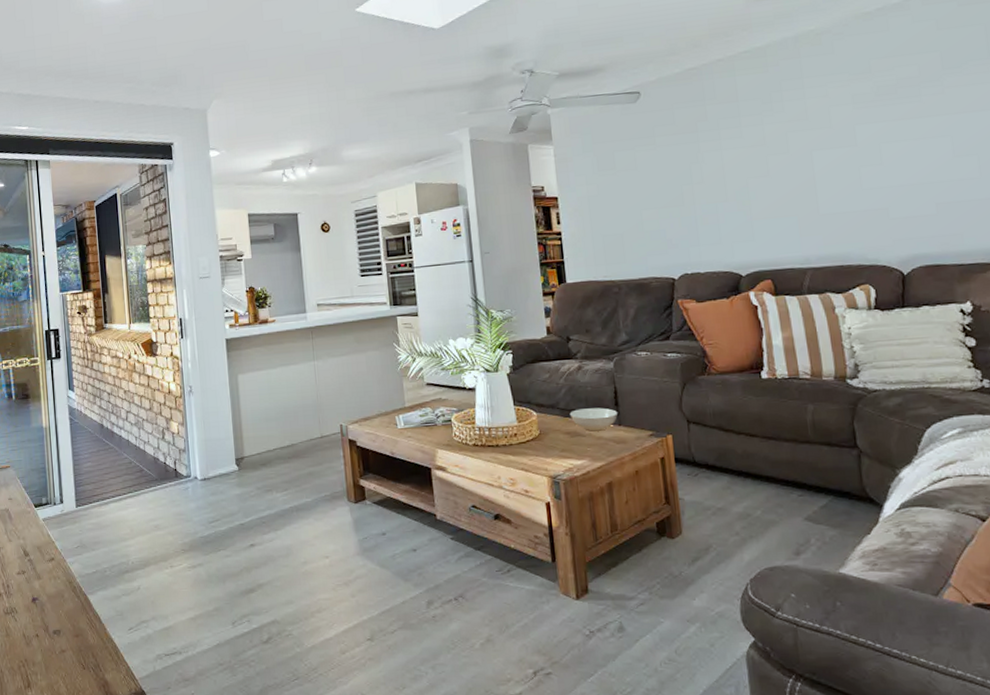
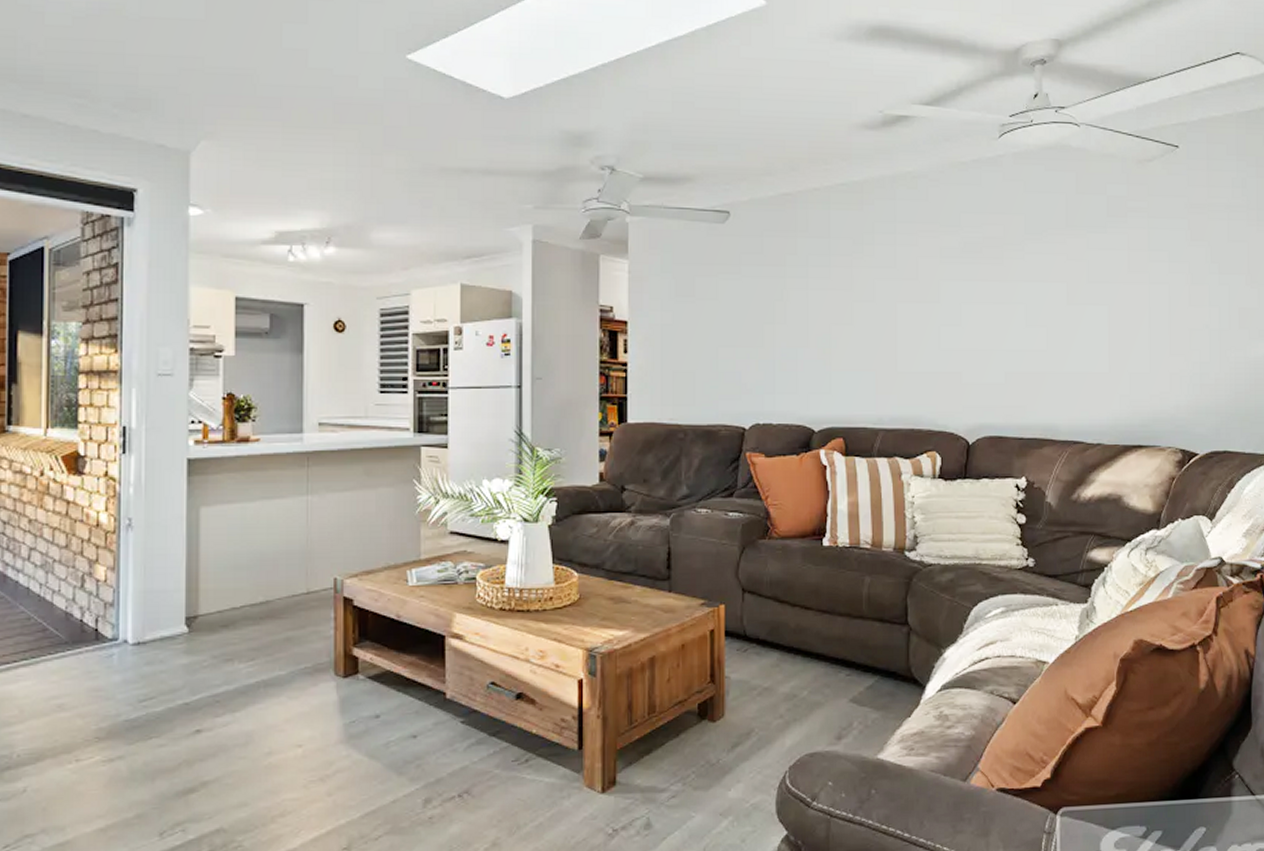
bowl: present [569,407,618,432] -> none [615,570,670,598]

